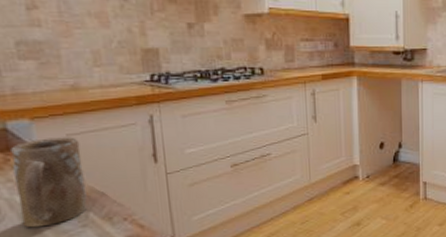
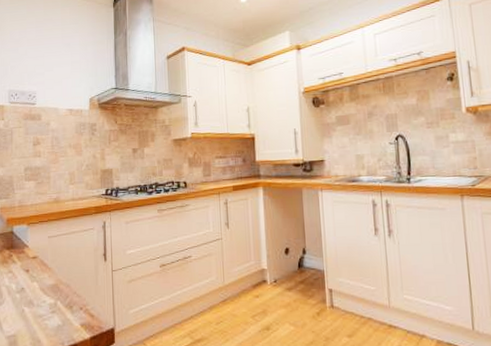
mug: present [10,137,87,228] -> none [13,238,57,311]

